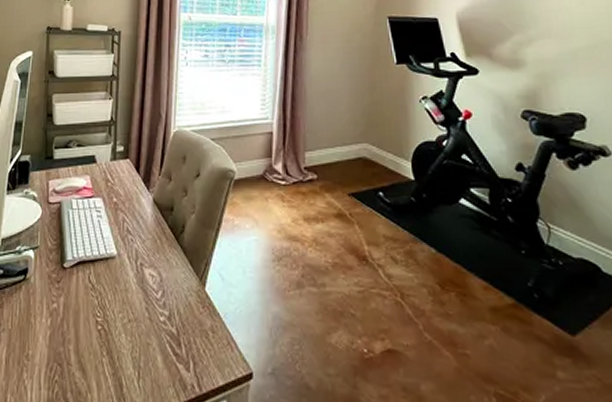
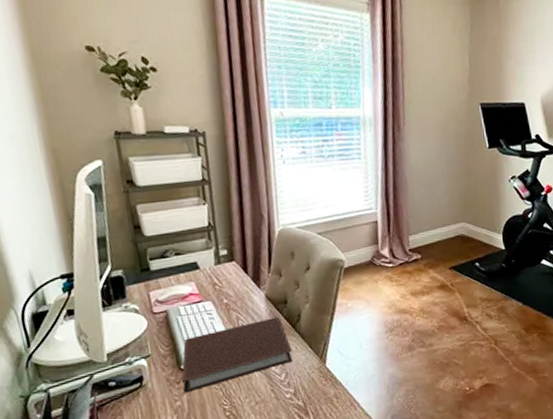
notebook: none [62,225,172,295] -> present [182,317,293,393]

